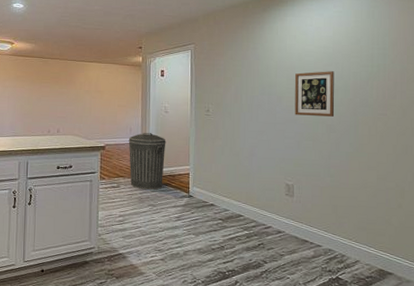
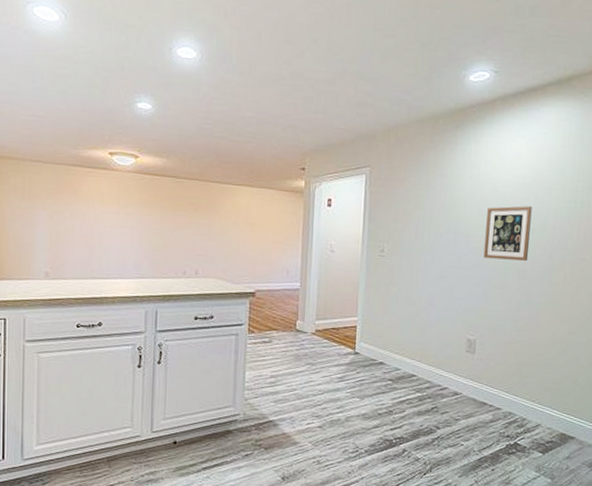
trash can: present [128,132,166,191] -> none [284,275,331,347]

